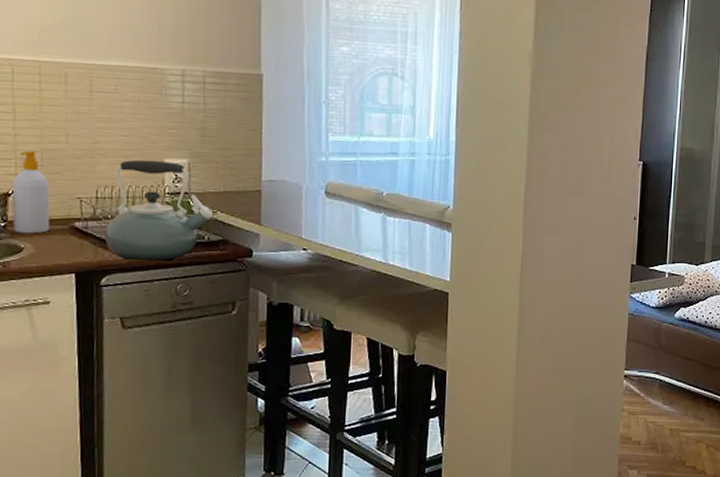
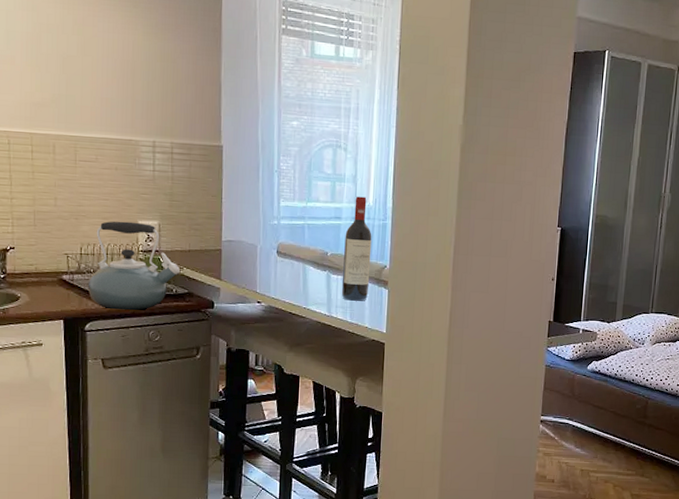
soap bottle: present [12,151,50,234] -> none [10,212,42,285]
wine bottle: none [398,129,433,246] -> present [341,196,372,301]

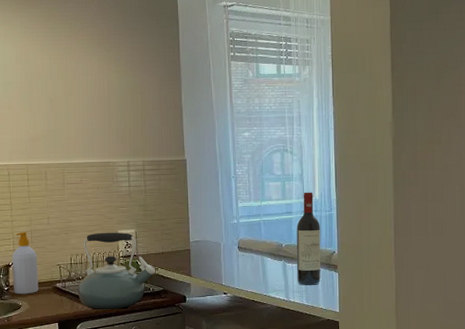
soap bottle: none [10,212,42,285] -> present [11,232,39,295]

